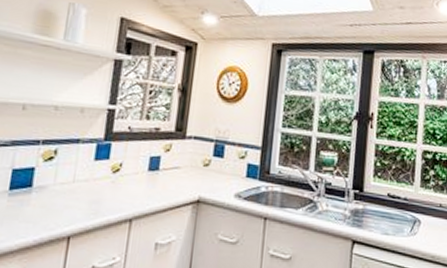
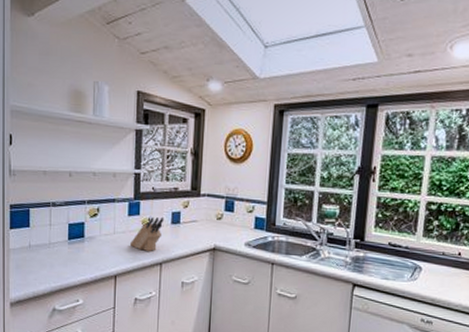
knife block: none [92,162,140,205] -> present [129,216,165,251]

